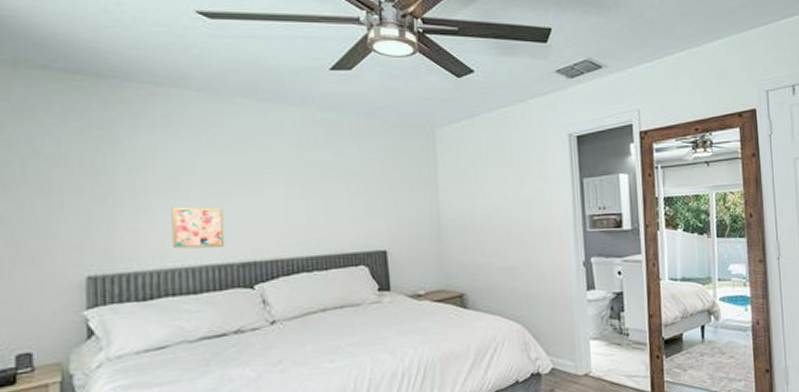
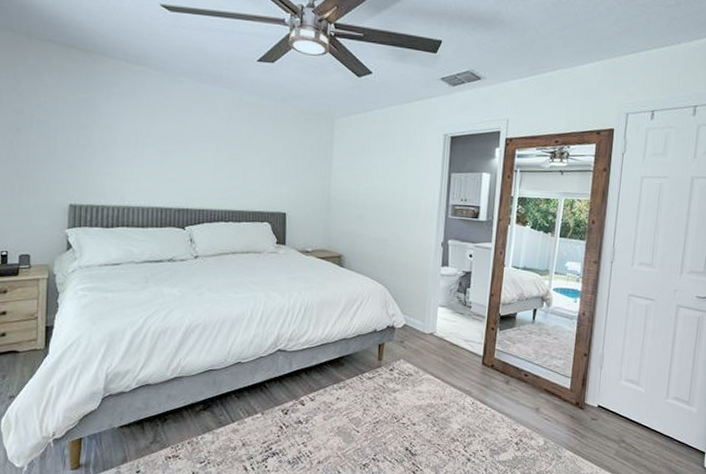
wall art: present [171,207,225,249] -> none [130,159,168,194]

